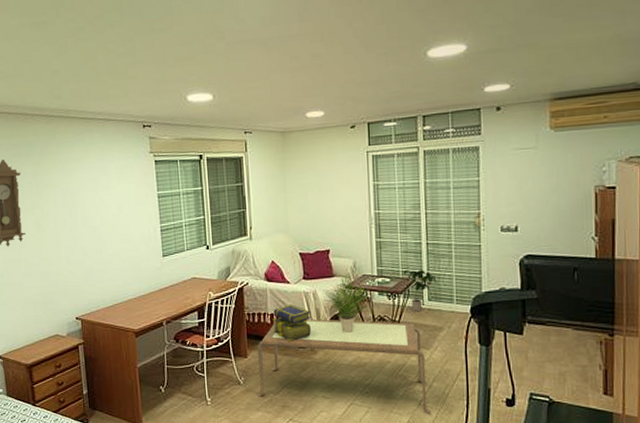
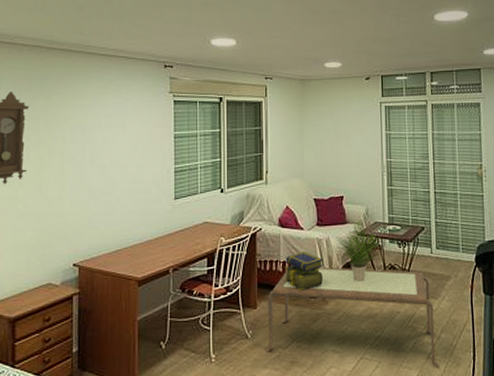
potted plant: present [403,269,437,312] -> none [413,217,444,261]

